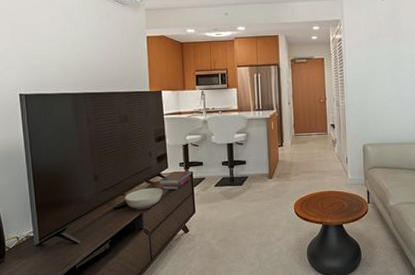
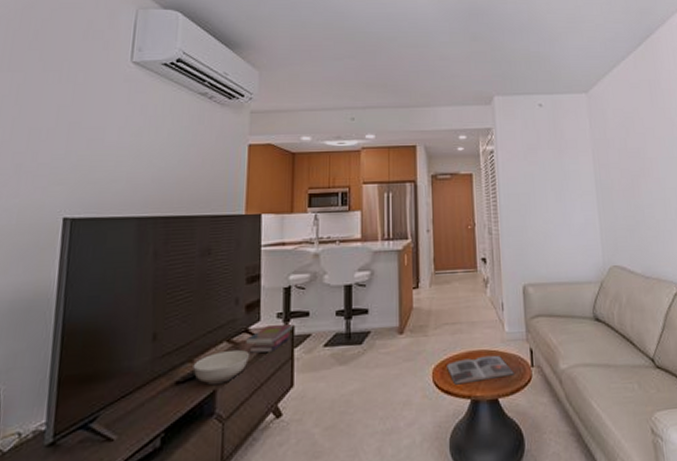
magazine: none [305,194,355,214] -> present [447,355,514,385]

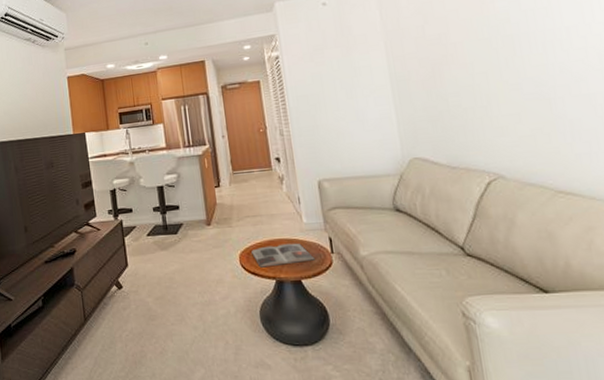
bowl: present [193,349,250,384] -> none [54,238,93,263]
books: present [246,324,293,354] -> none [88,219,121,241]

